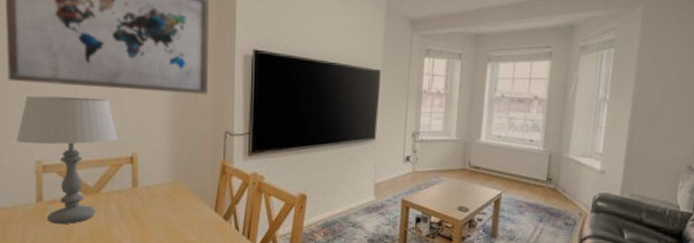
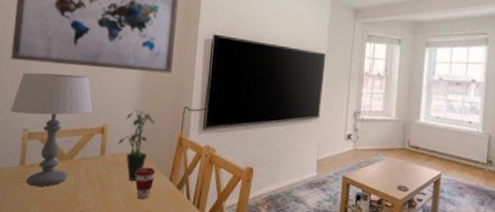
potted plant: none [151,135,193,213] -> present [117,109,155,181]
coffee cup: none [175,198,198,232] -> present [135,167,156,199]

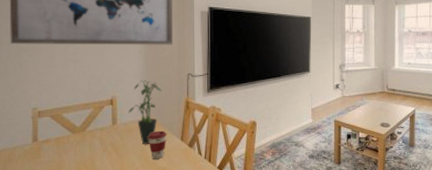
table lamp: present [10,72,93,187] -> none [16,53,100,160]

